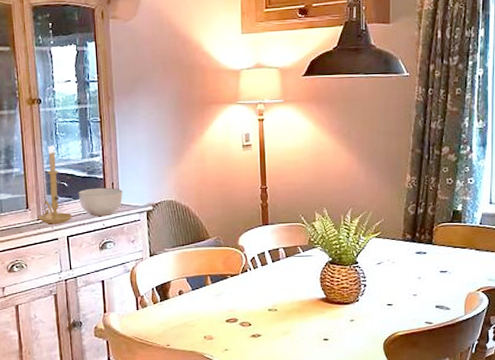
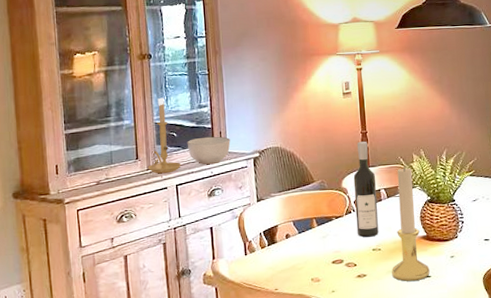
bottle: none [251,197,275,297] -> present [353,141,379,238]
candle holder: none [287,225,328,343] -> present [391,166,430,282]

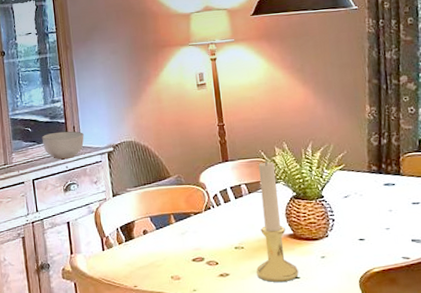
candle holder: present [147,97,181,174] -> none [5,93,37,169]
bottle: present [353,141,379,238] -> none [211,134,241,235]

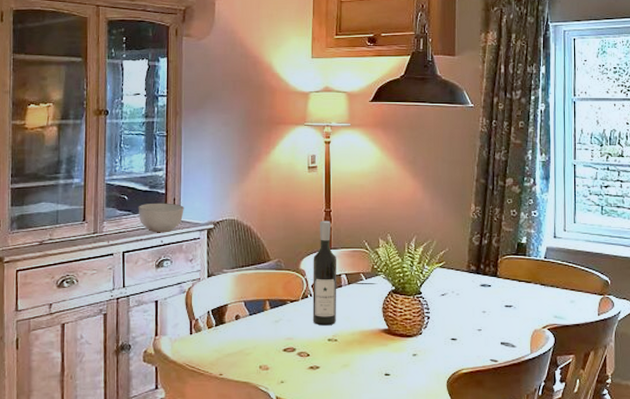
bottle: none [211,134,241,235] -> present [313,220,337,326]
candle holder: present [256,160,299,282] -> none [346,251,389,378]

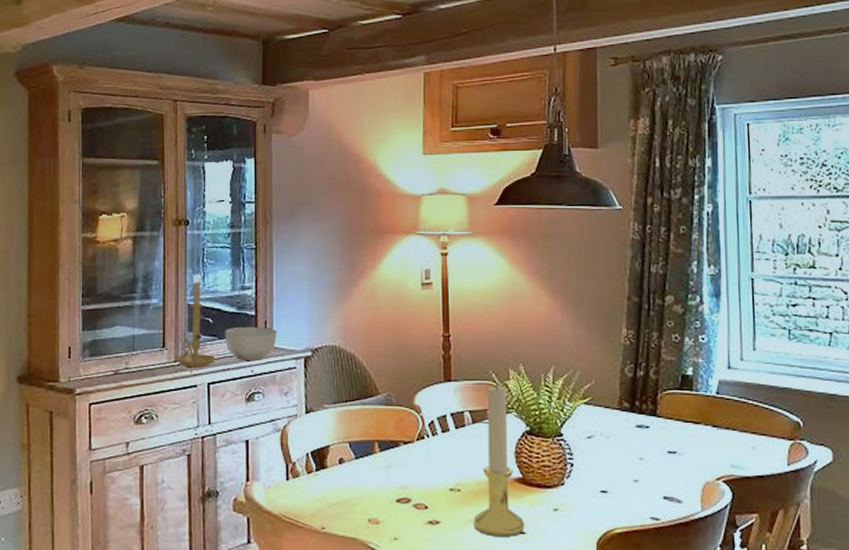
candle holder: none [94,157,130,239] -> present [175,273,216,368]
bottle: present [313,220,337,326] -> none [429,347,459,473]
candle holder: none [346,251,389,378] -> present [473,384,525,537]

